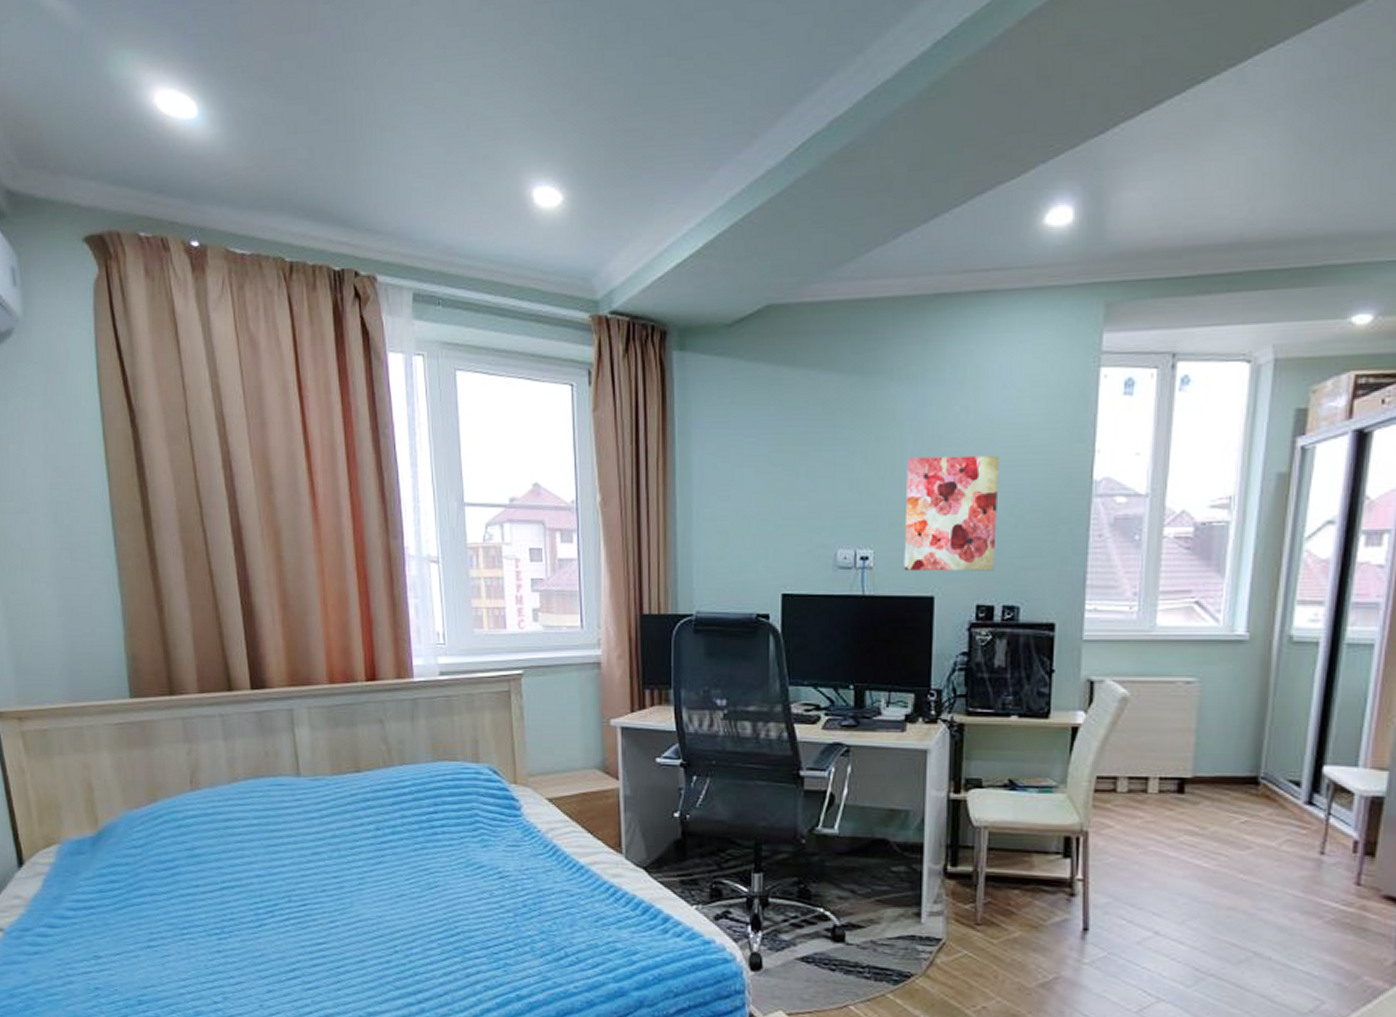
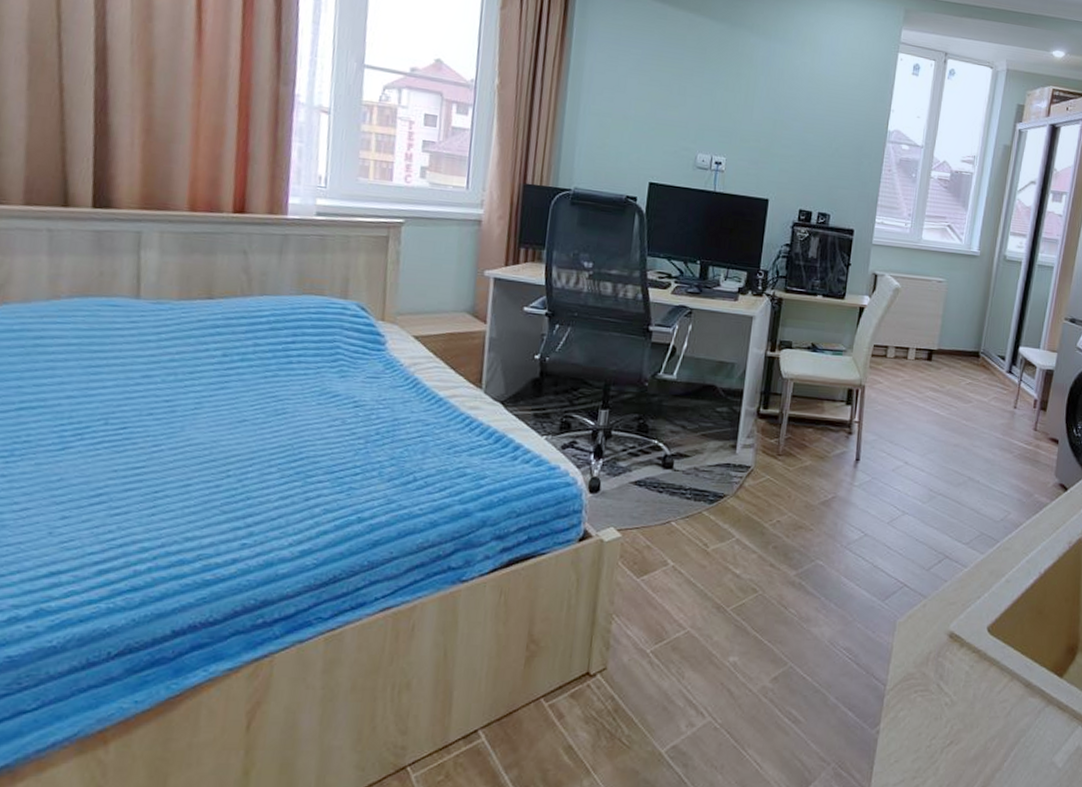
wall art: present [904,455,1000,572] -> none [748,92,825,186]

